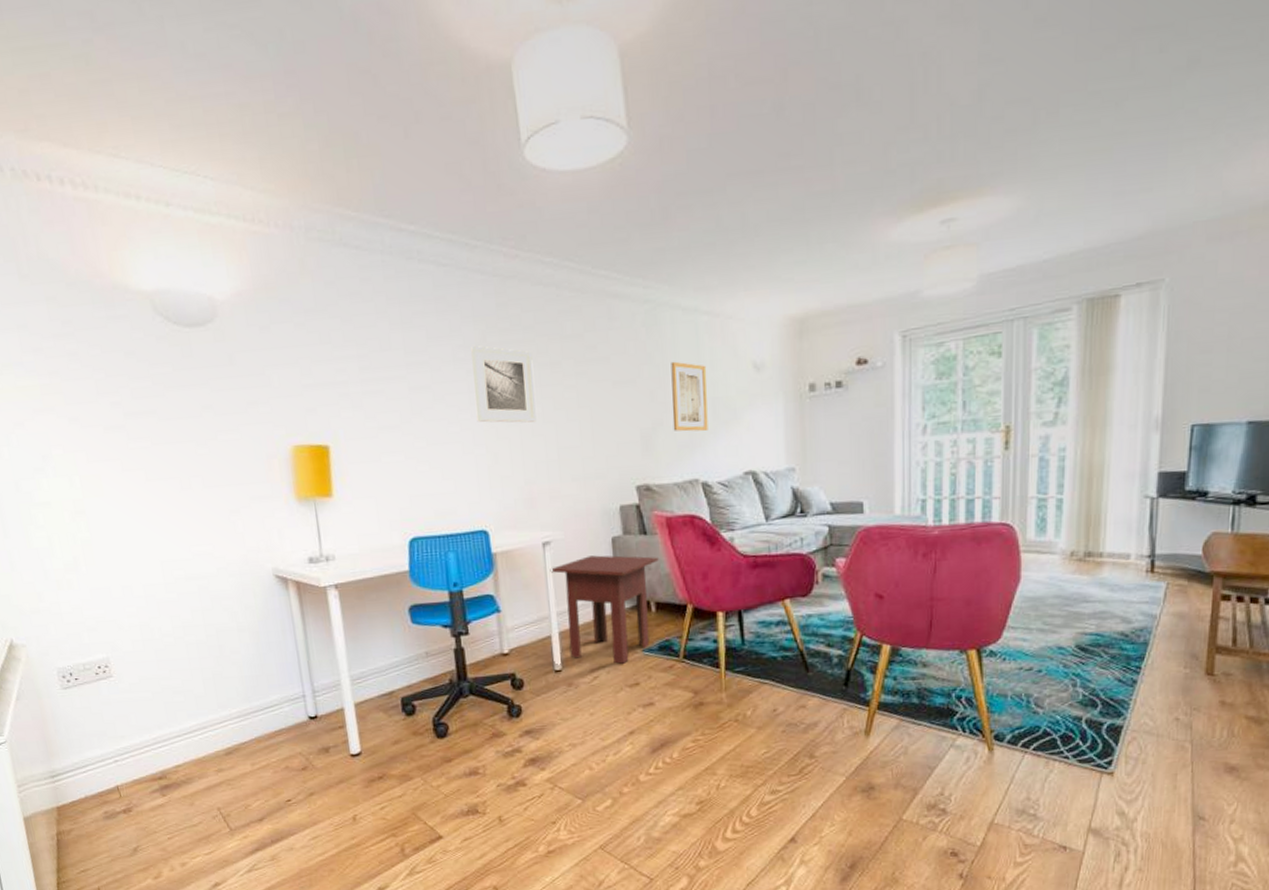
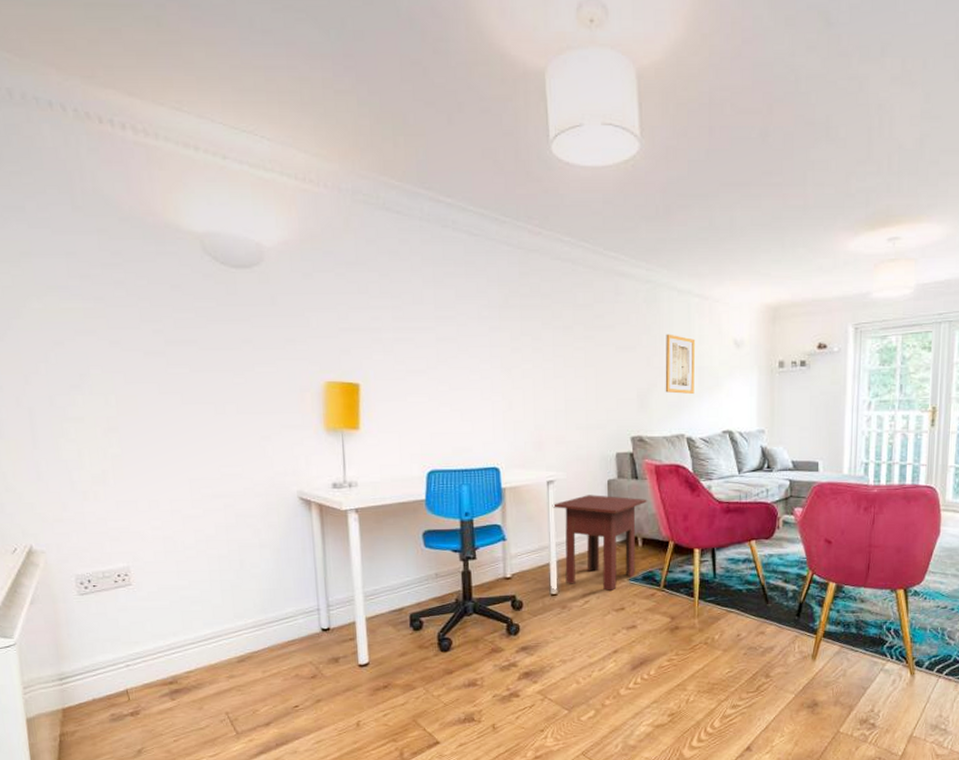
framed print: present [471,345,537,423] -> none [494,306,549,376]

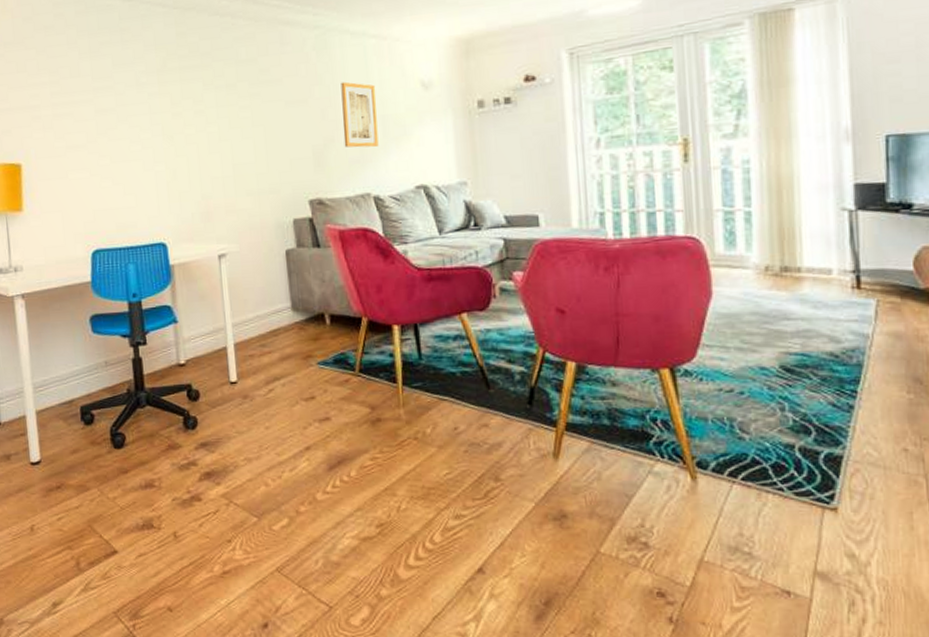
side table: present [552,495,647,591] -> none [225,267,332,377]

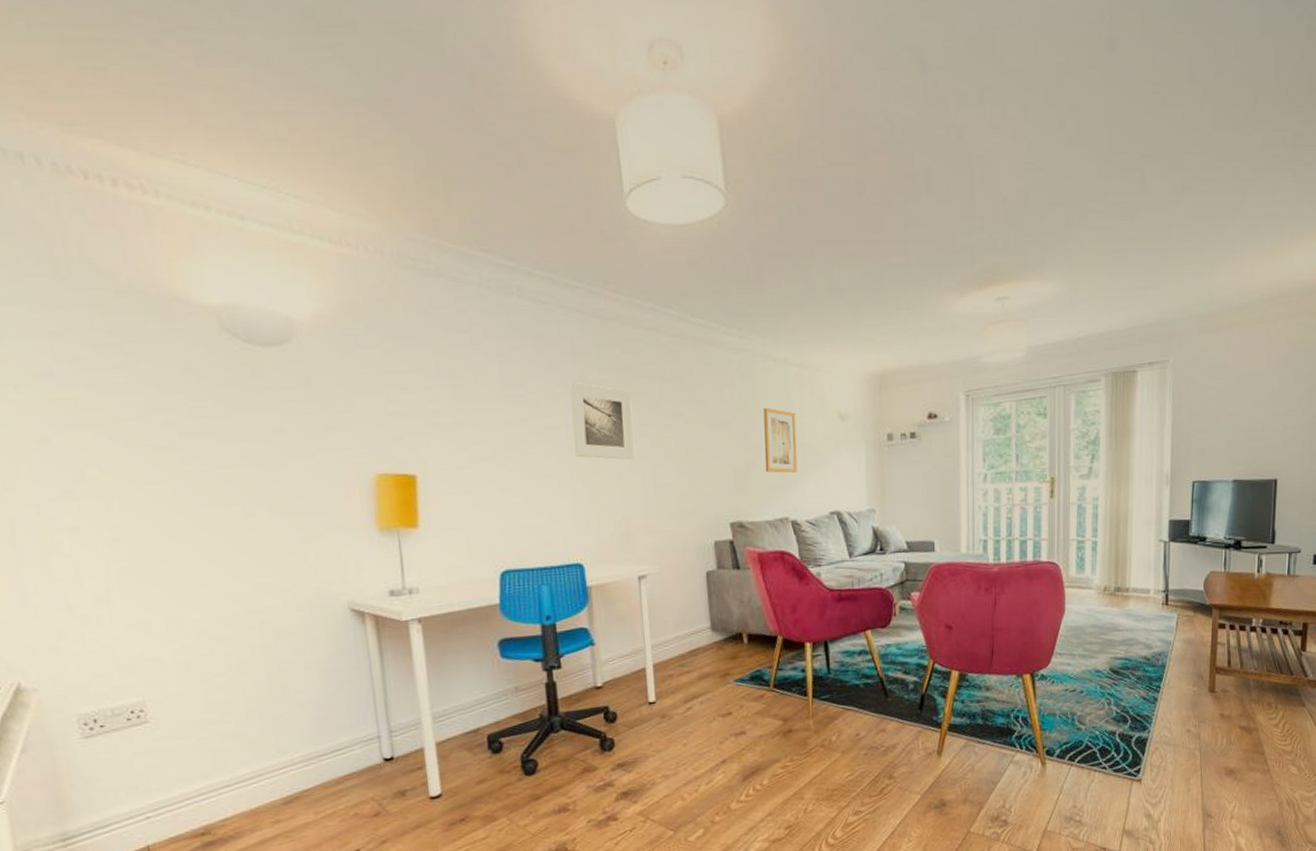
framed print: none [152,70,213,142] -> present [570,382,634,459]

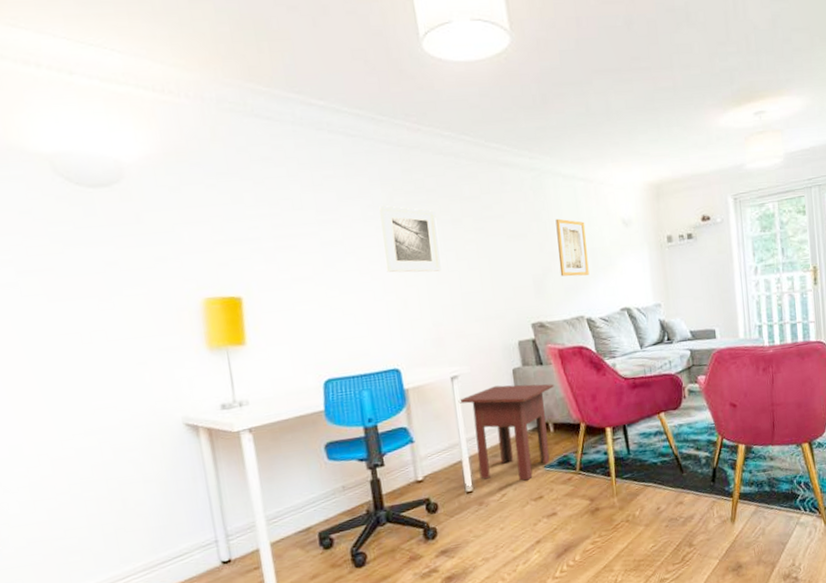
side table: none [645,588,751,695] -> present [458,383,554,481]

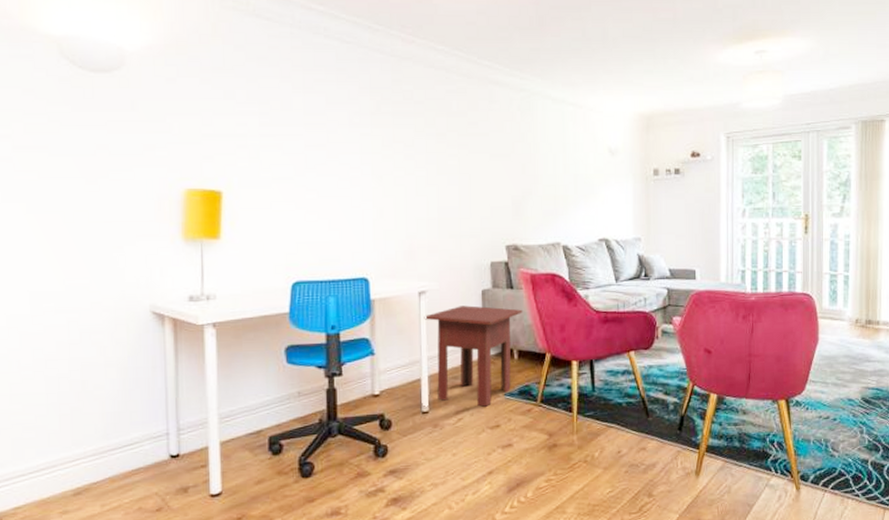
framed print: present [379,205,441,273] -> none [366,112,422,184]
wall art: present [555,218,589,277] -> none [540,141,571,202]

